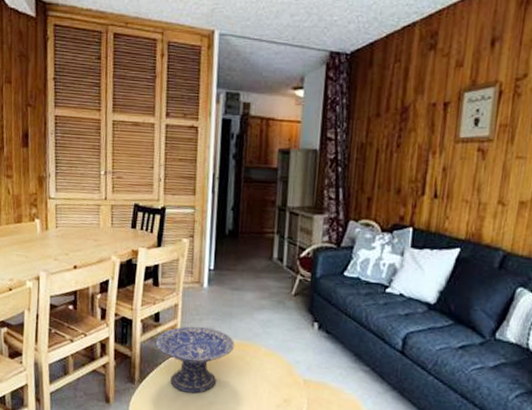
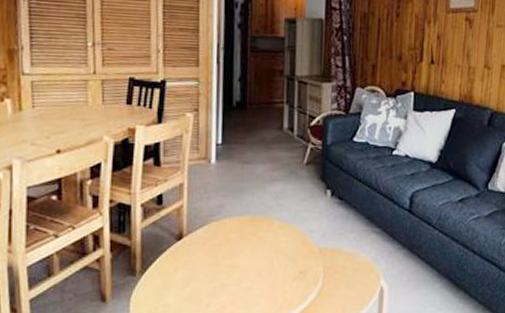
decorative bowl: present [155,326,235,394] -> none [159,205,248,277]

